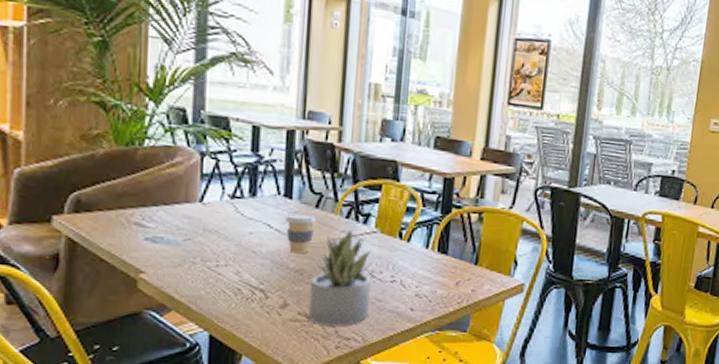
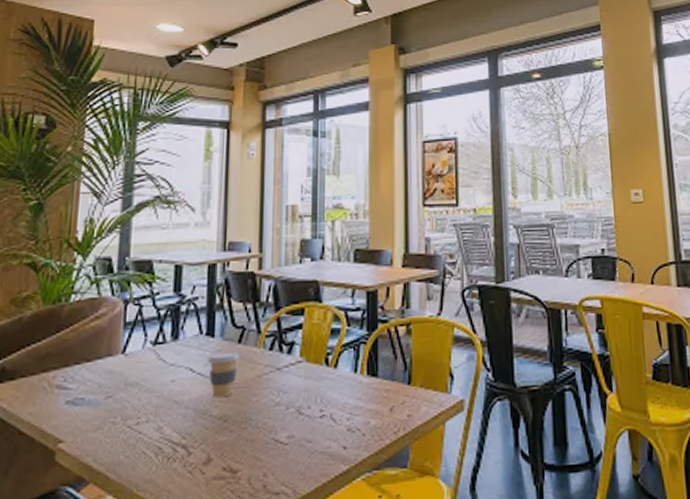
succulent plant: present [308,229,372,326] -> none [233,362,300,480]

